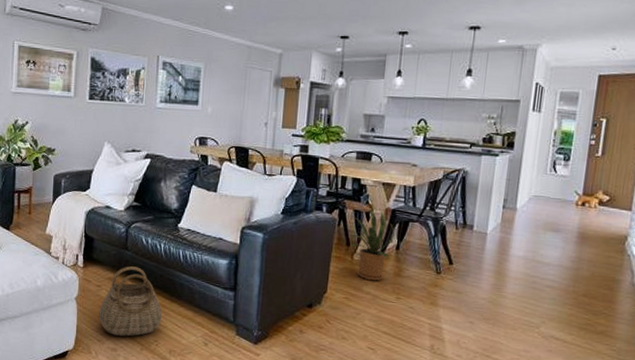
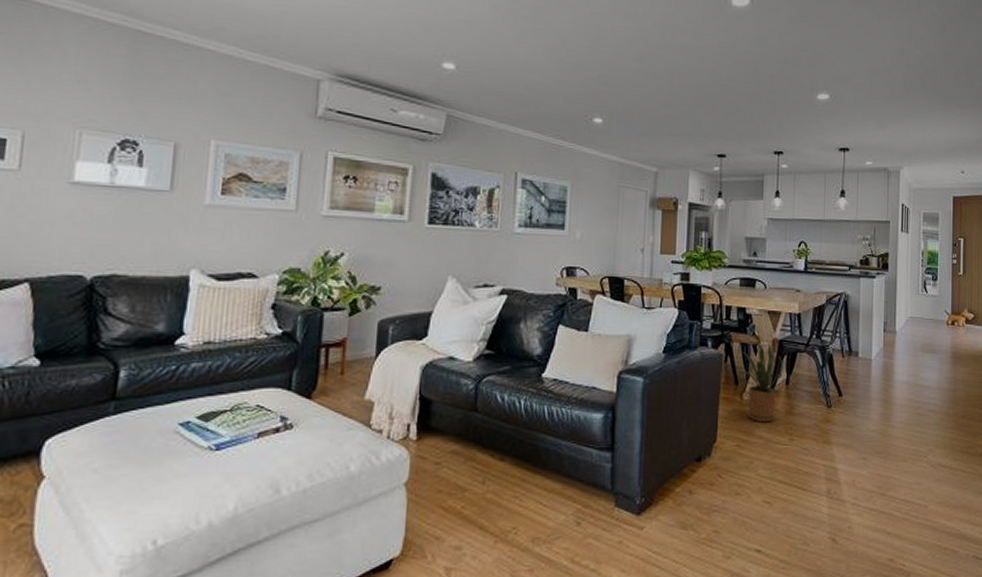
basket: present [99,266,163,337] -> none [437,433,523,528]

